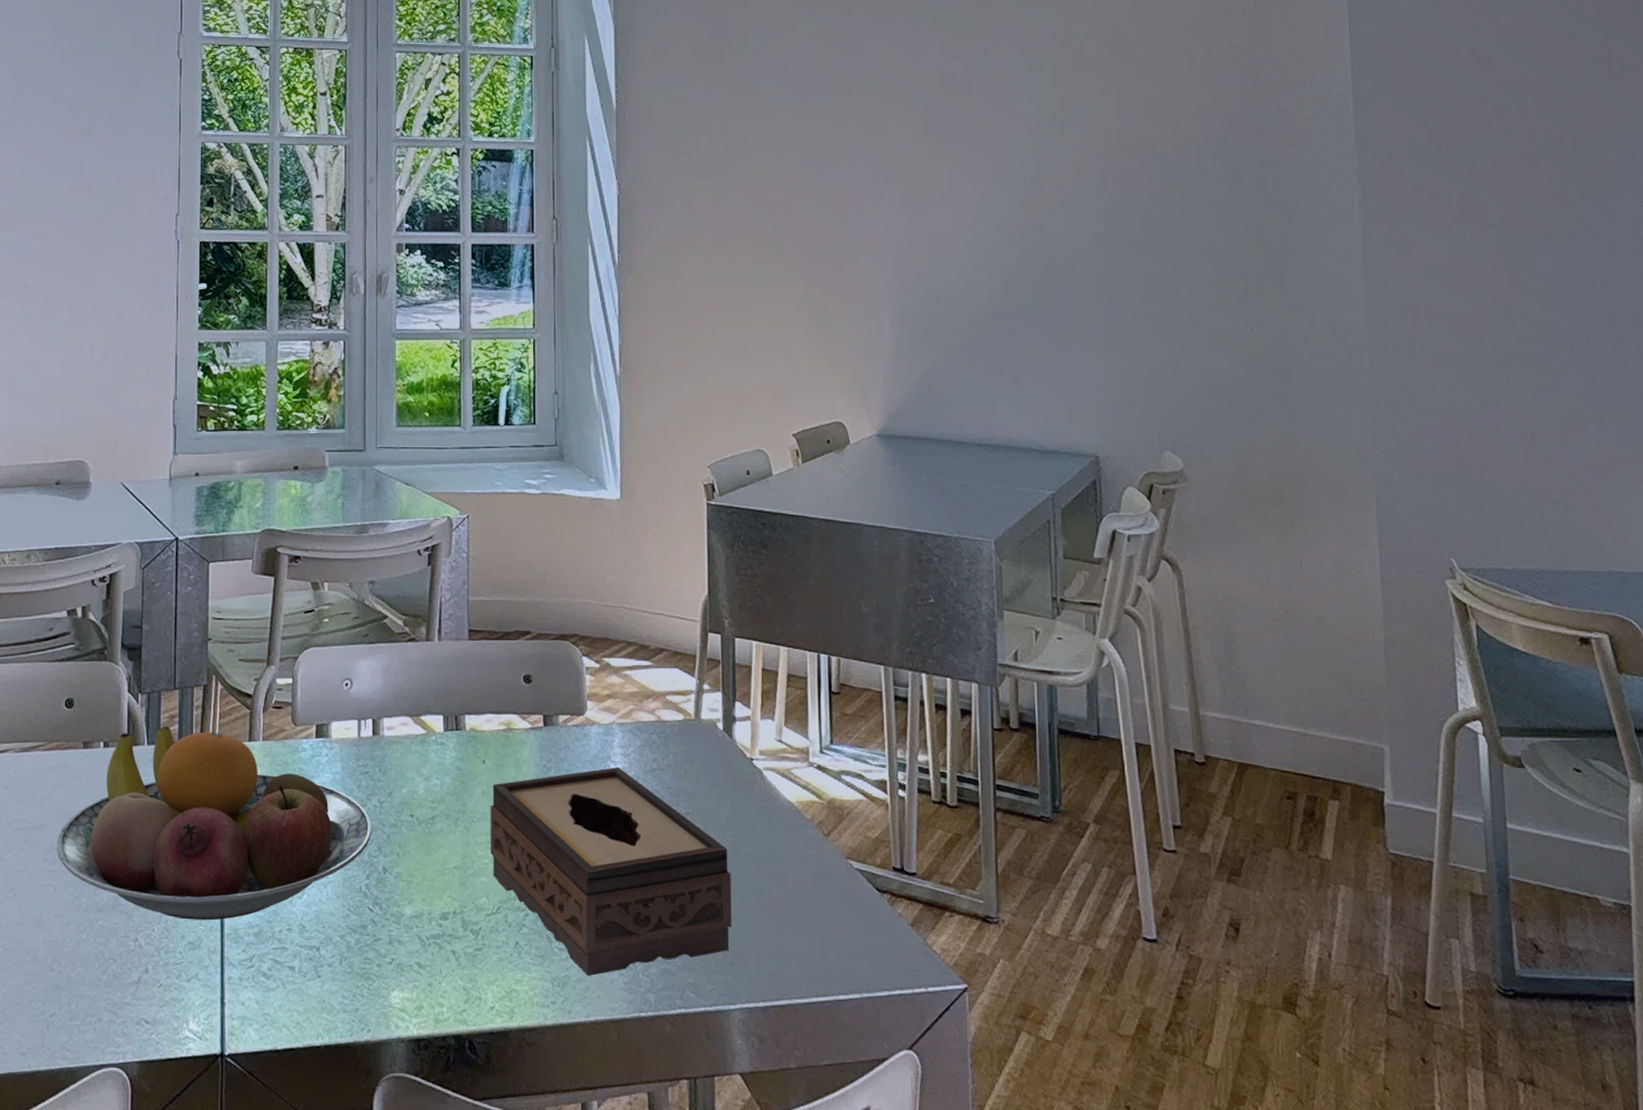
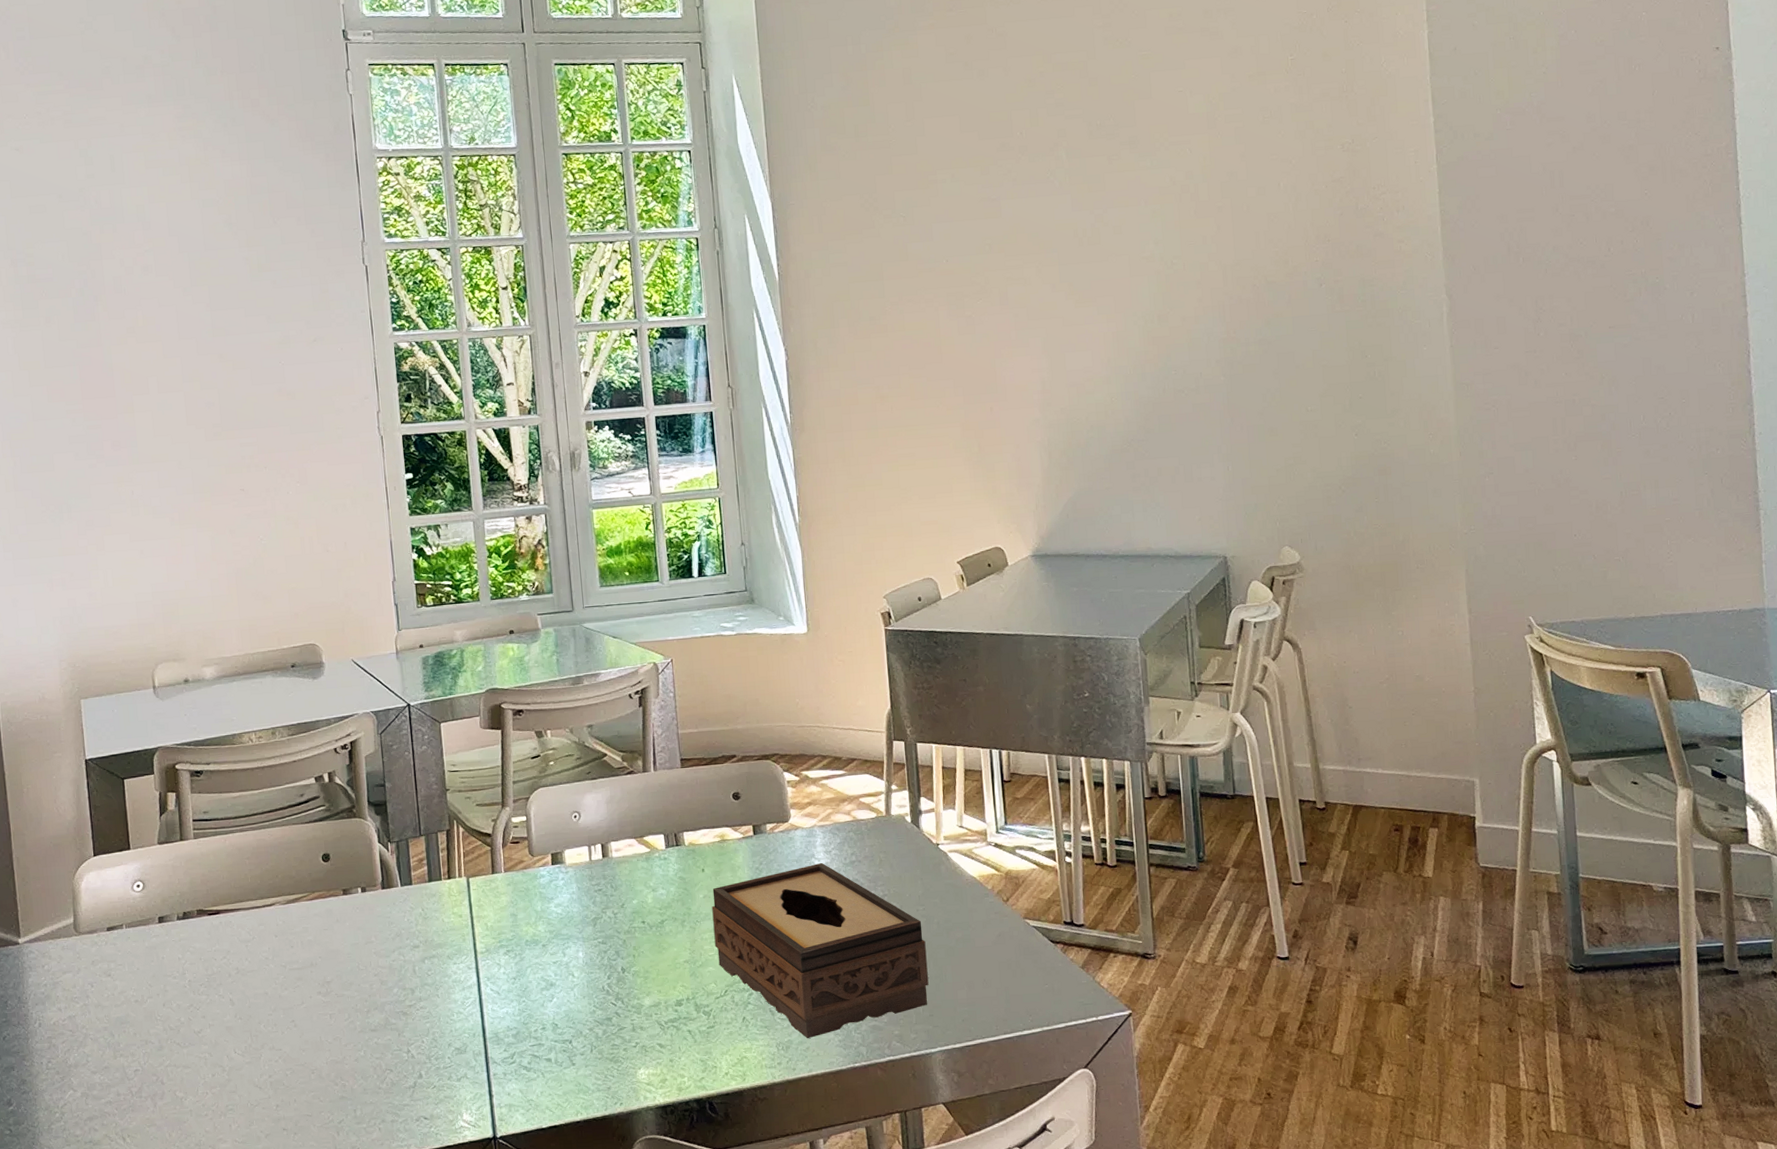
fruit bowl: present [56,726,372,921] -> none [328,868,610,1030]

